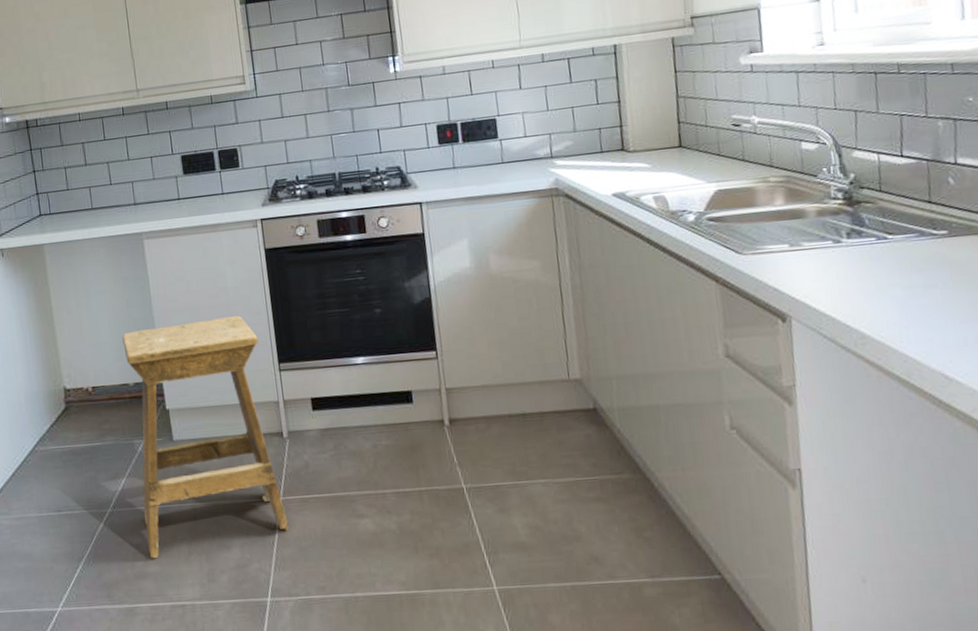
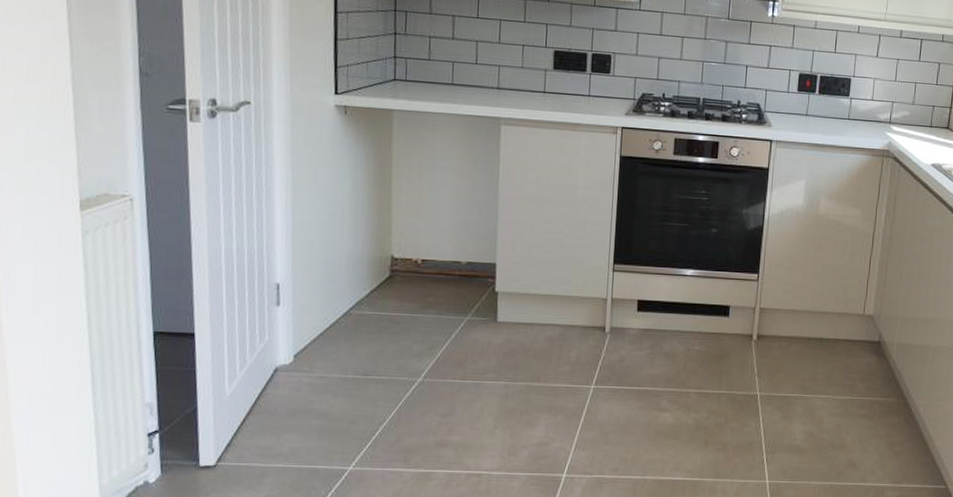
stool: present [122,315,289,559] -> none [454,212,598,430]

